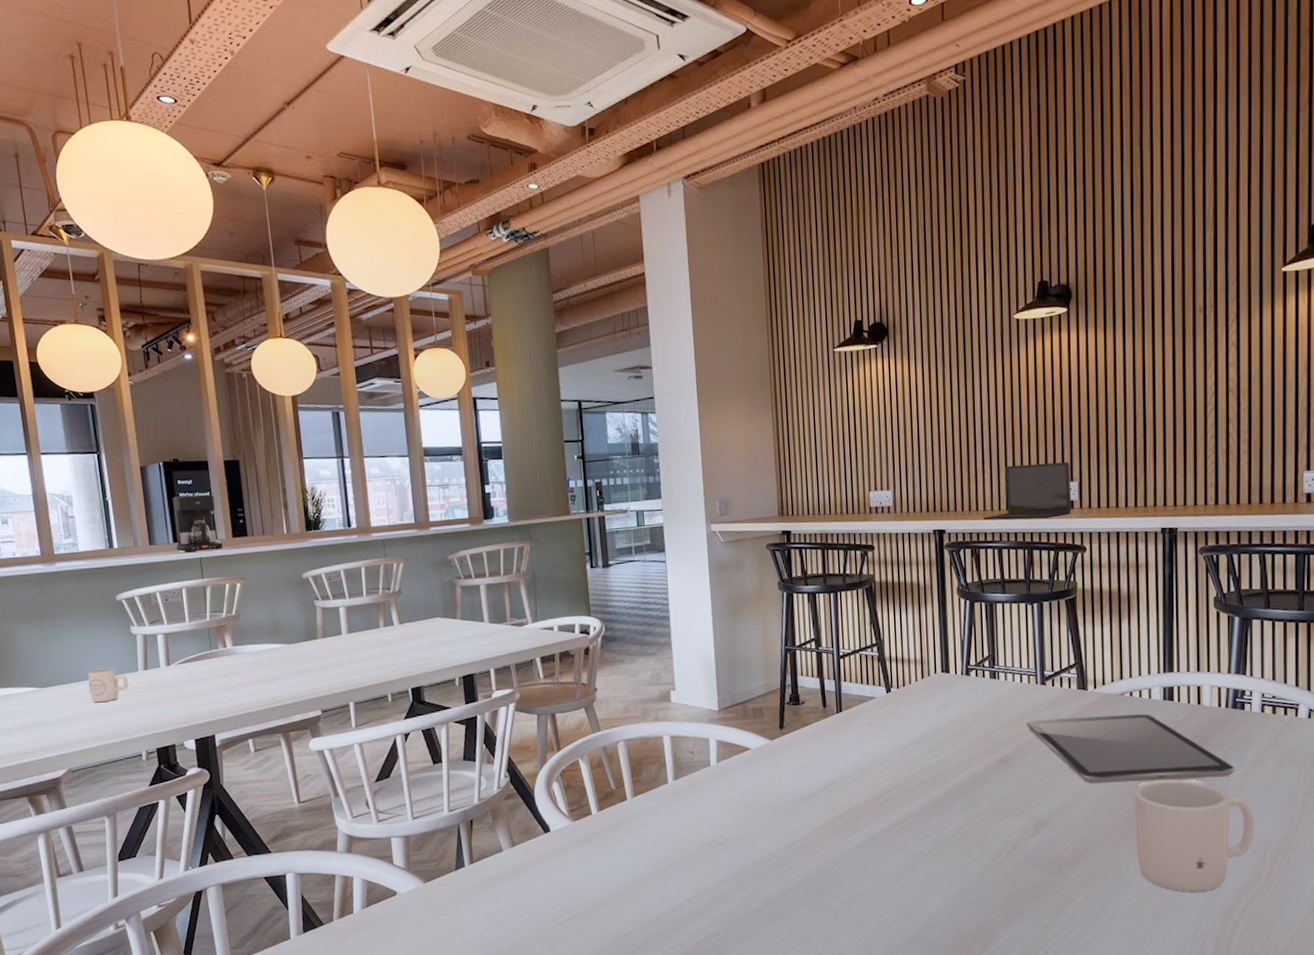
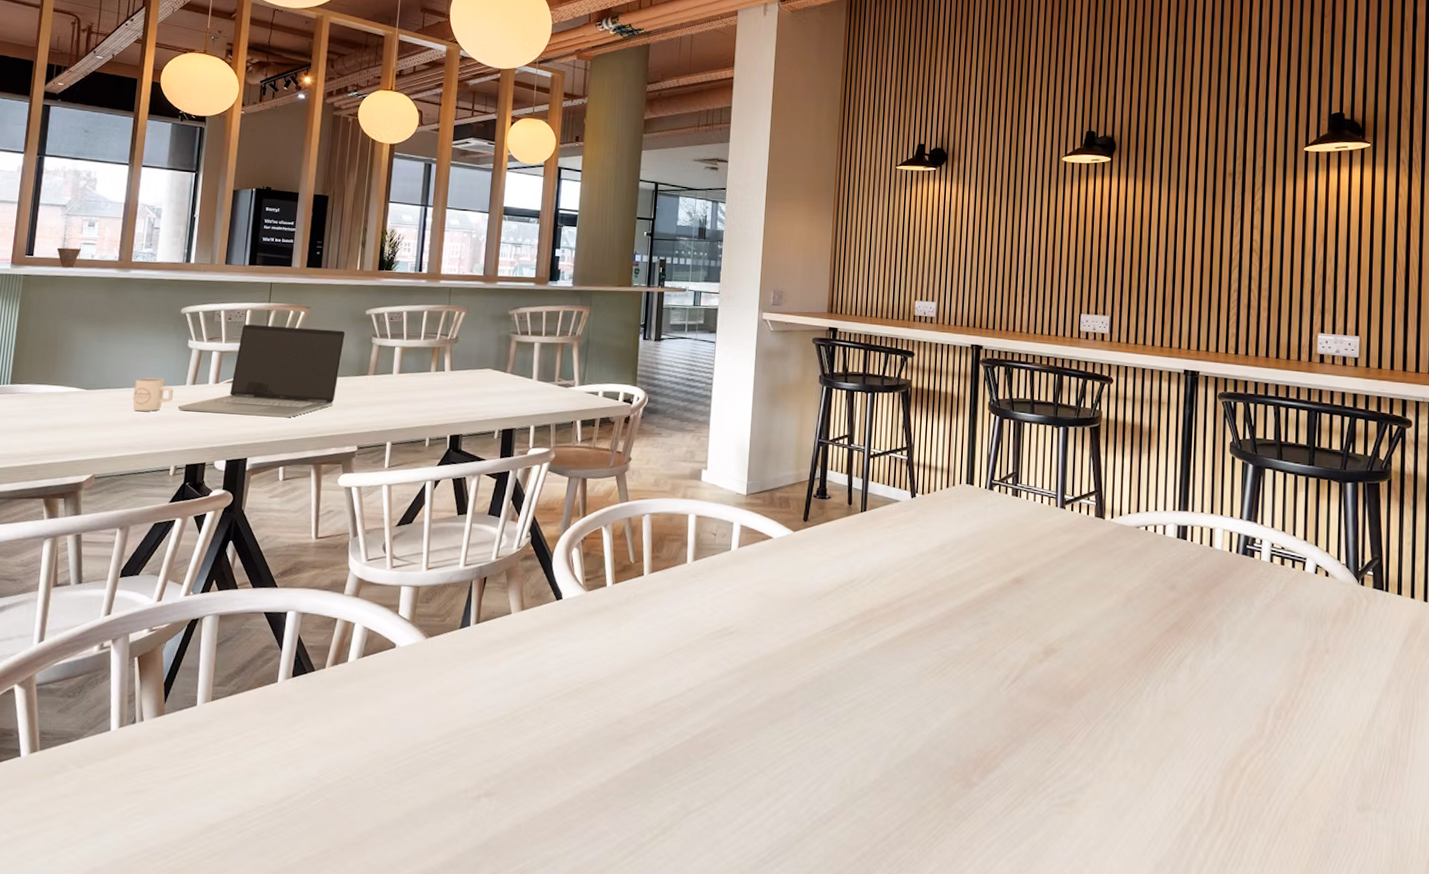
laptop: none [135,597,289,696] -> present [177,324,346,418]
coffee maker: present [173,494,223,553] -> none [251,221,298,277]
laptop: present [984,462,1072,521] -> none [1019,293,1103,347]
tablet: present [1026,714,1236,784] -> none [1043,542,1244,623]
mug: present [1133,779,1255,892] -> none [1141,619,1260,742]

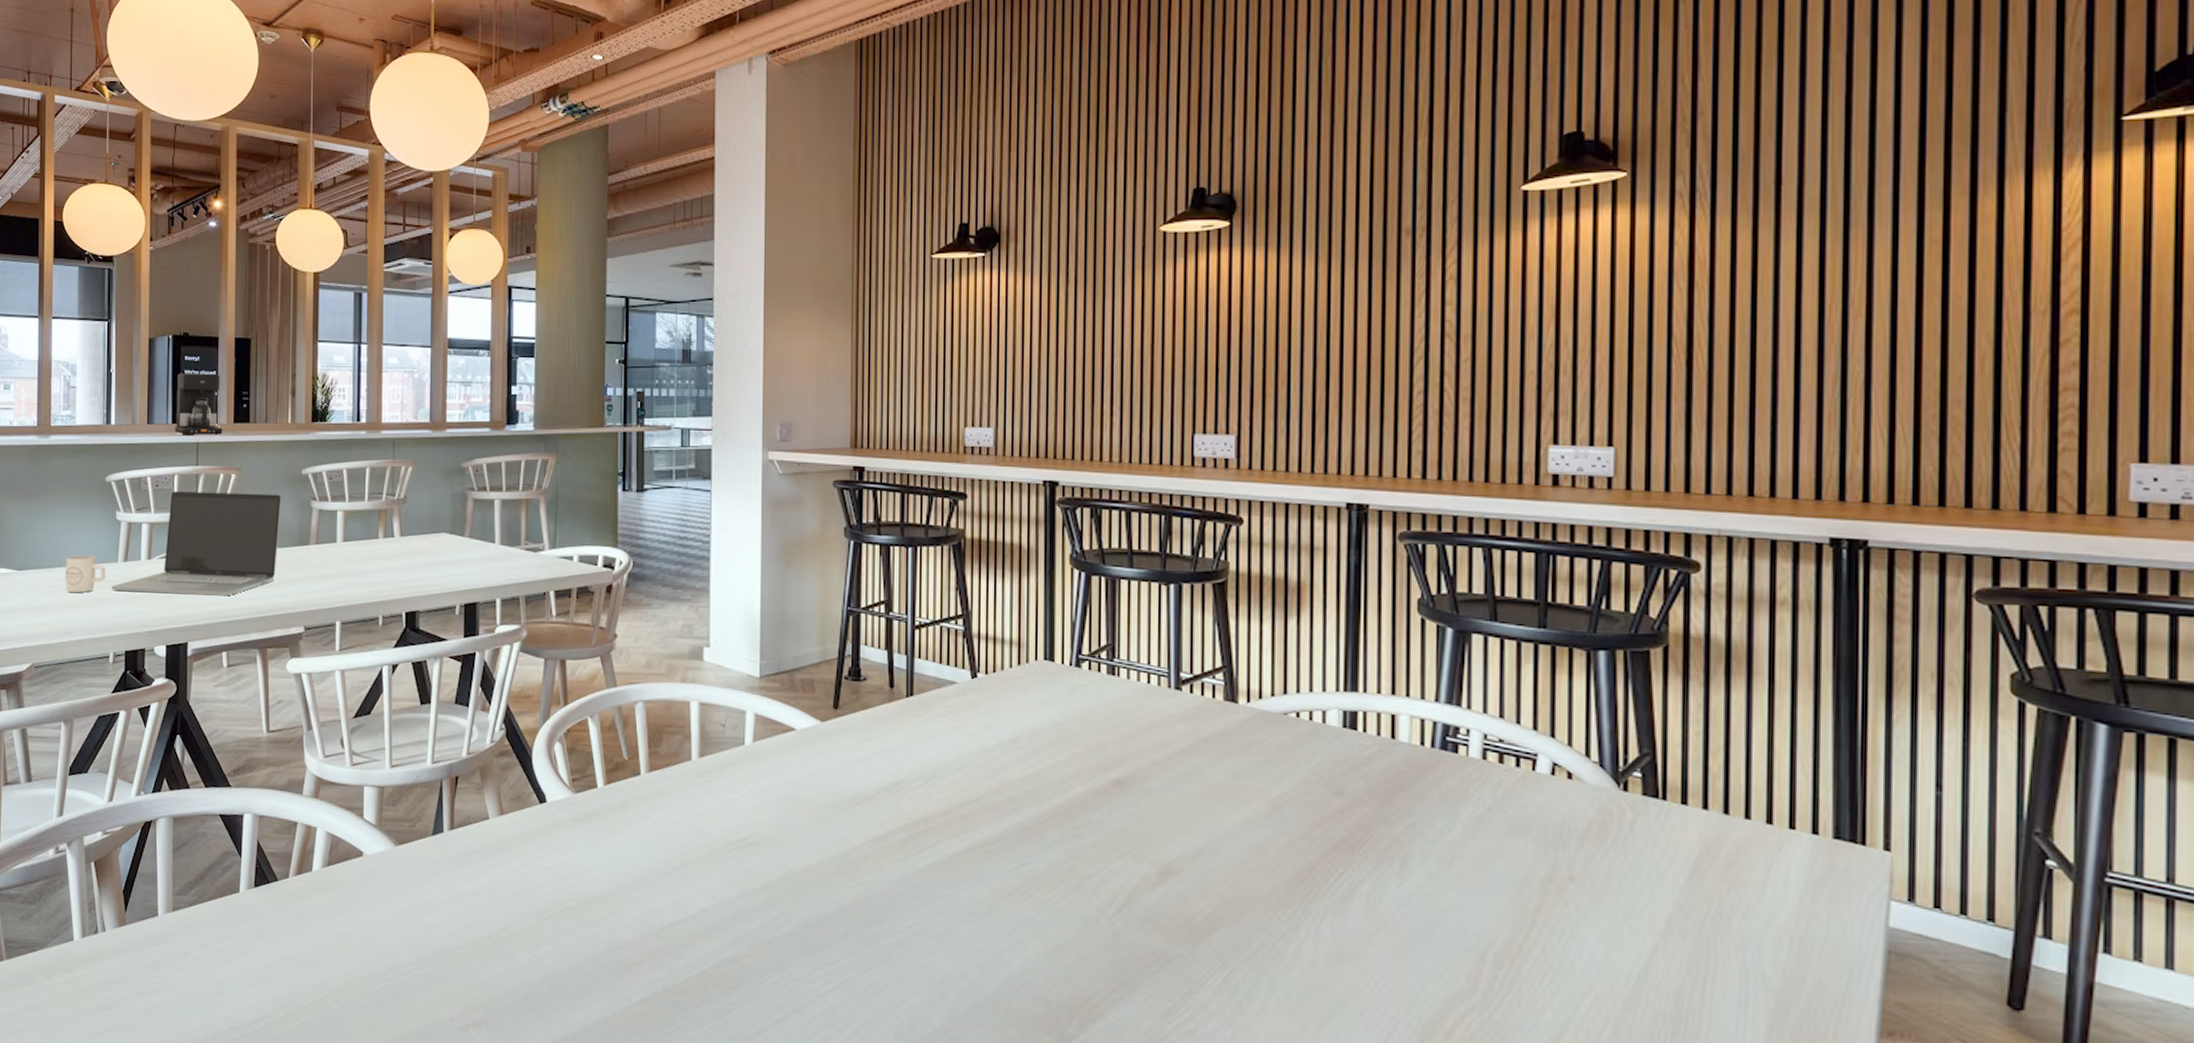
coffee maker: none [251,221,298,277] -> present [175,373,222,436]

